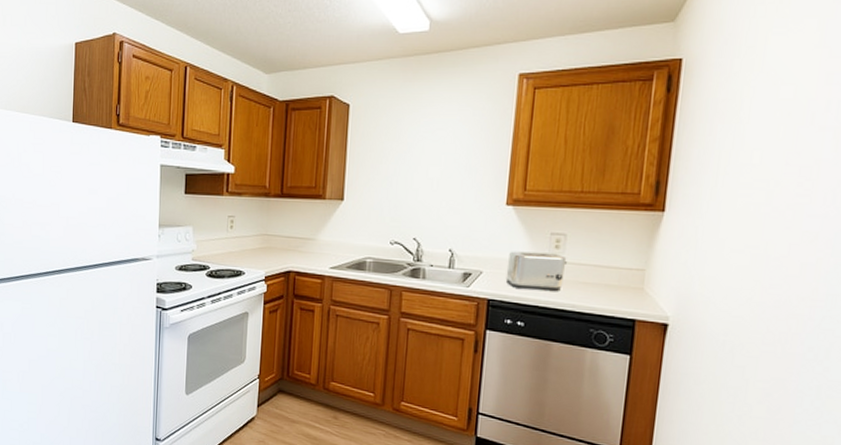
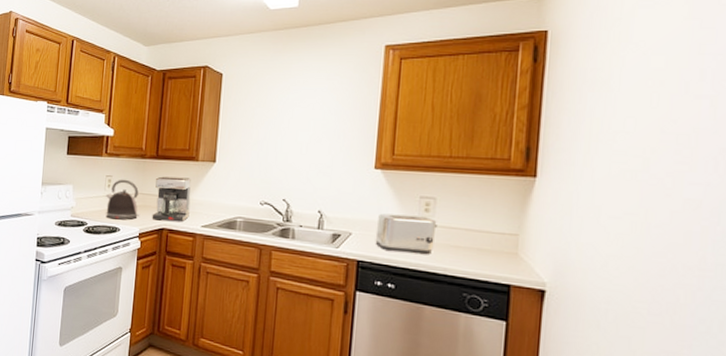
kettle: none [228,219,265,263] -> present [105,179,139,220]
coffee maker: none [278,216,319,264] -> present [152,176,191,222]

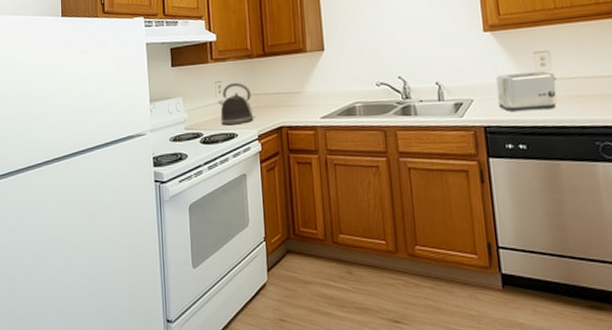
coffee maker: present [152,176,191,222] -> none [266,70,307,120]

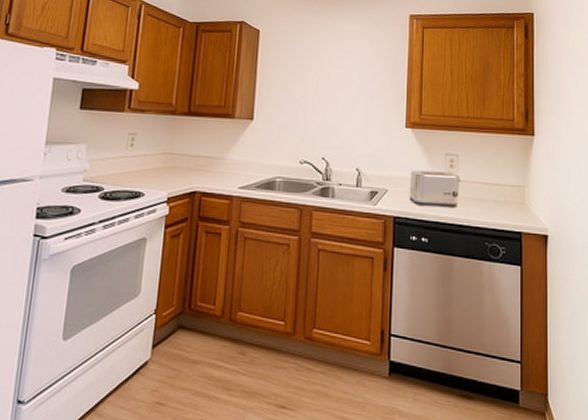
kettle: present [217,82,255,126] -> none [127,137,168,184]

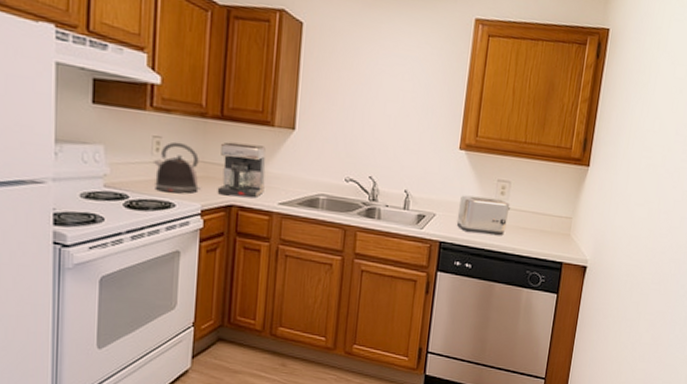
kettle: none [127,137,168,184] -> present [152,141,200,194]
coffee maker: none [182,134,227,184] -> present [217,142,266,199]

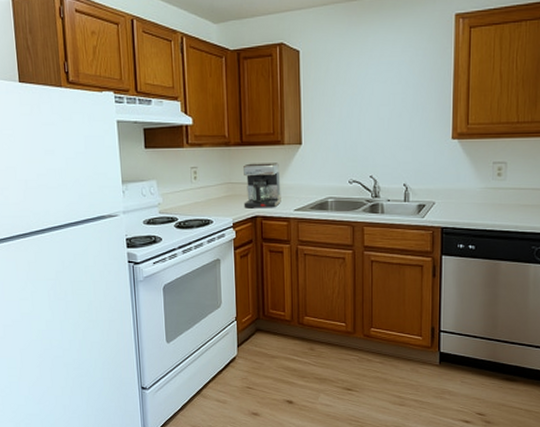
kettle: present [152,141,200,194] -> none [192,169,231,212]
toaster: present [456,195,510,235] -> none [456,180,508,216]

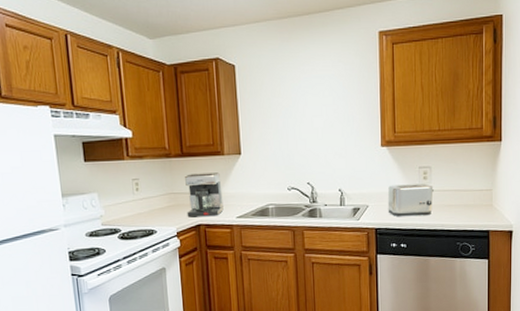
toaster: none [456,180,508,216] -> present [387,183,434,217]

